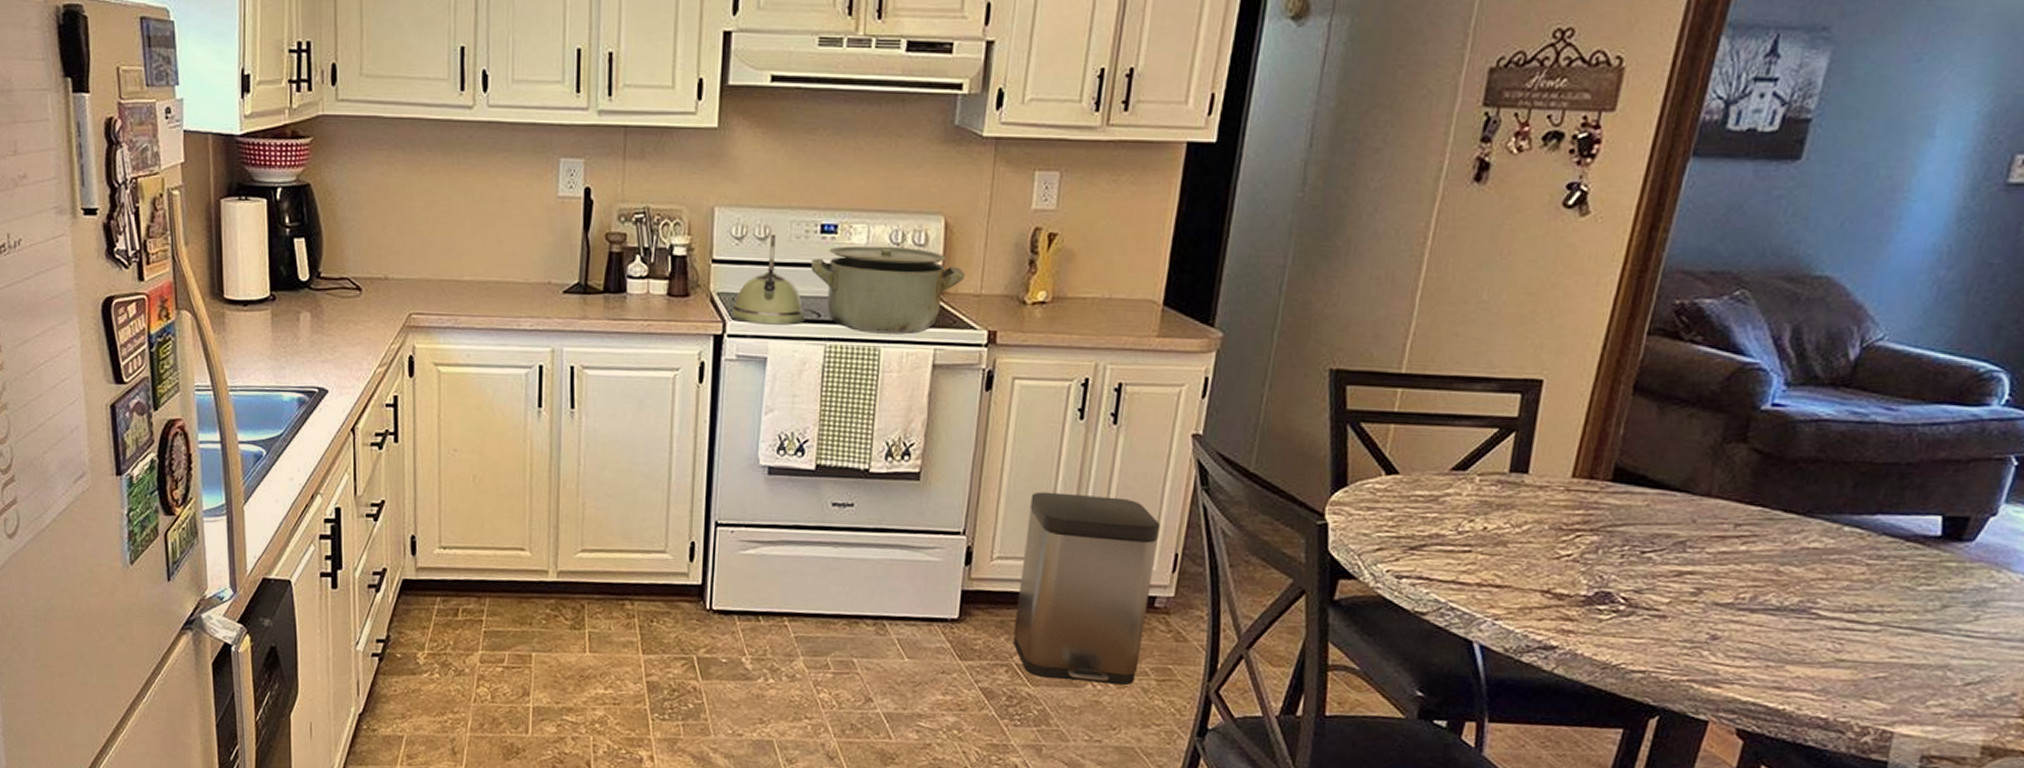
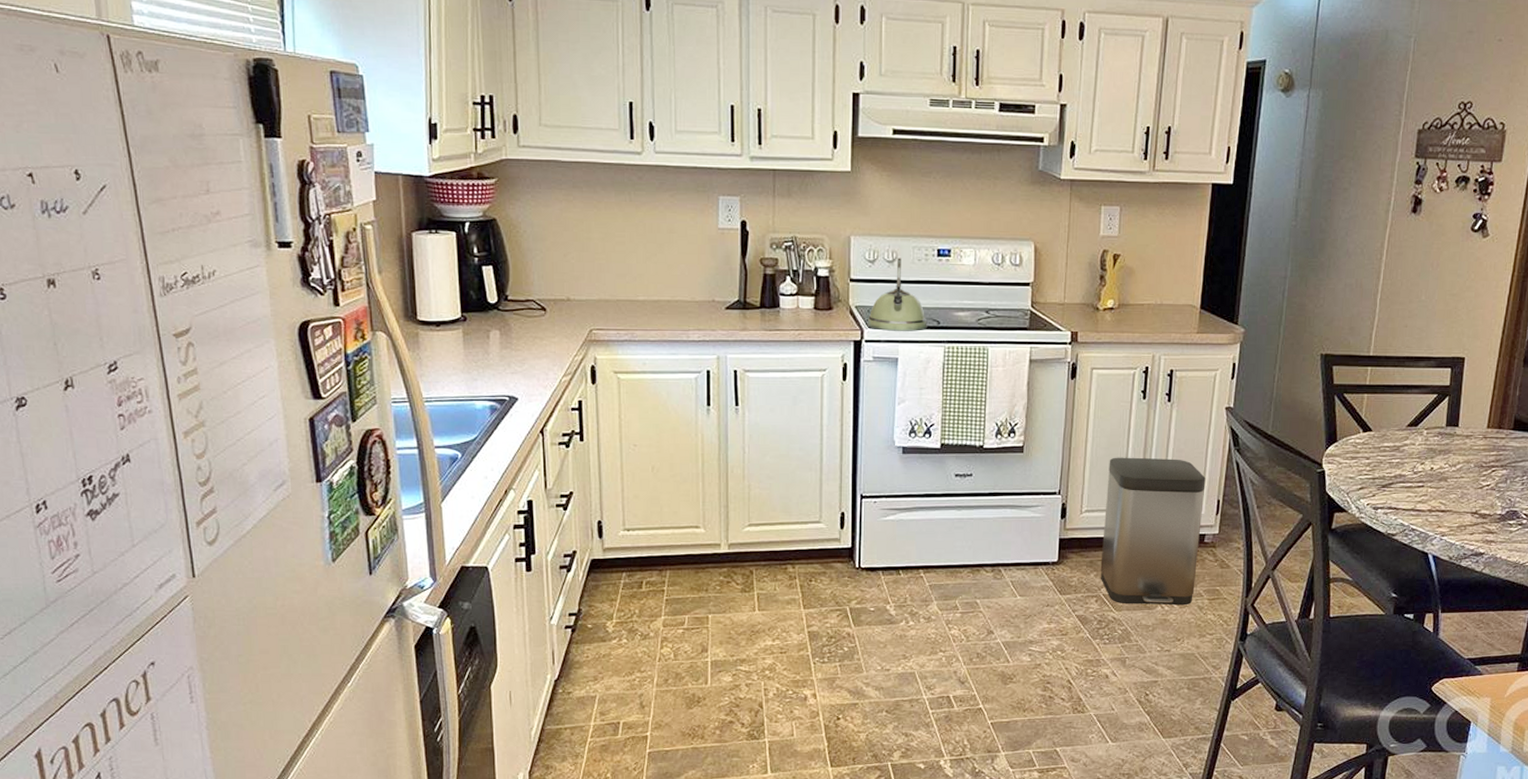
saucepan: present [811,246,966,335] -> none [931,266,1052,337]

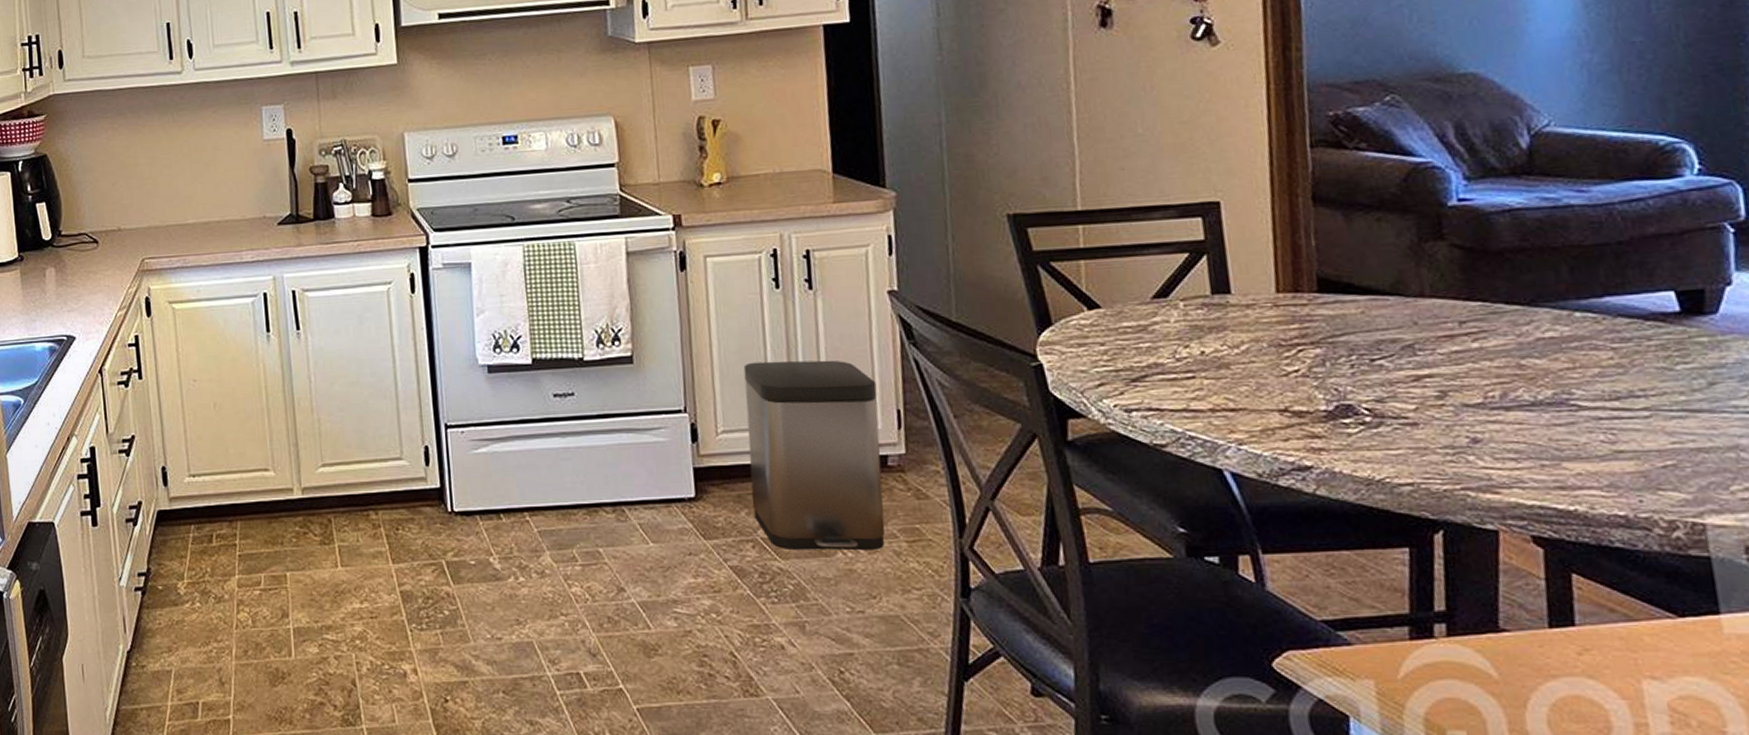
kettle: present [867,258,928,332] -> none [432,150,501,234]

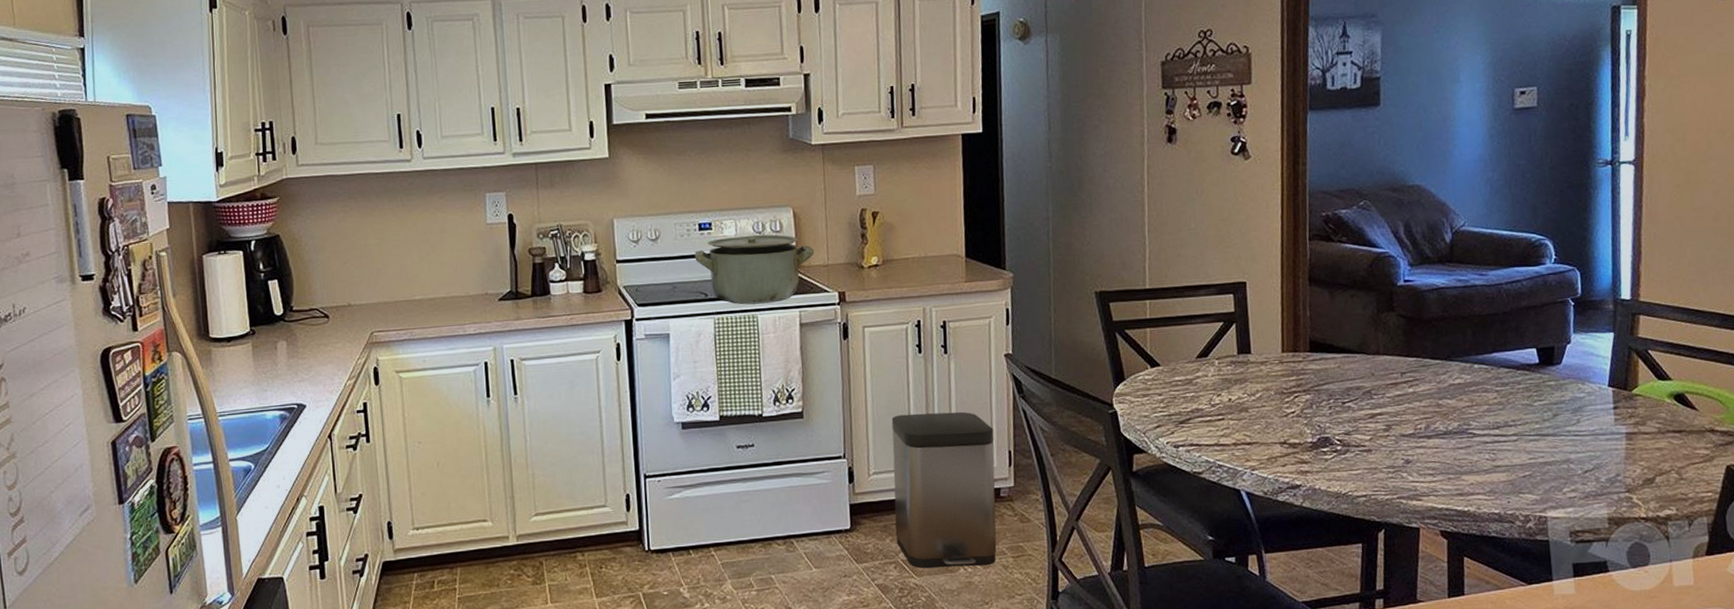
saucepan: none [498,148,643,230] -> present [694,234,815,305]

